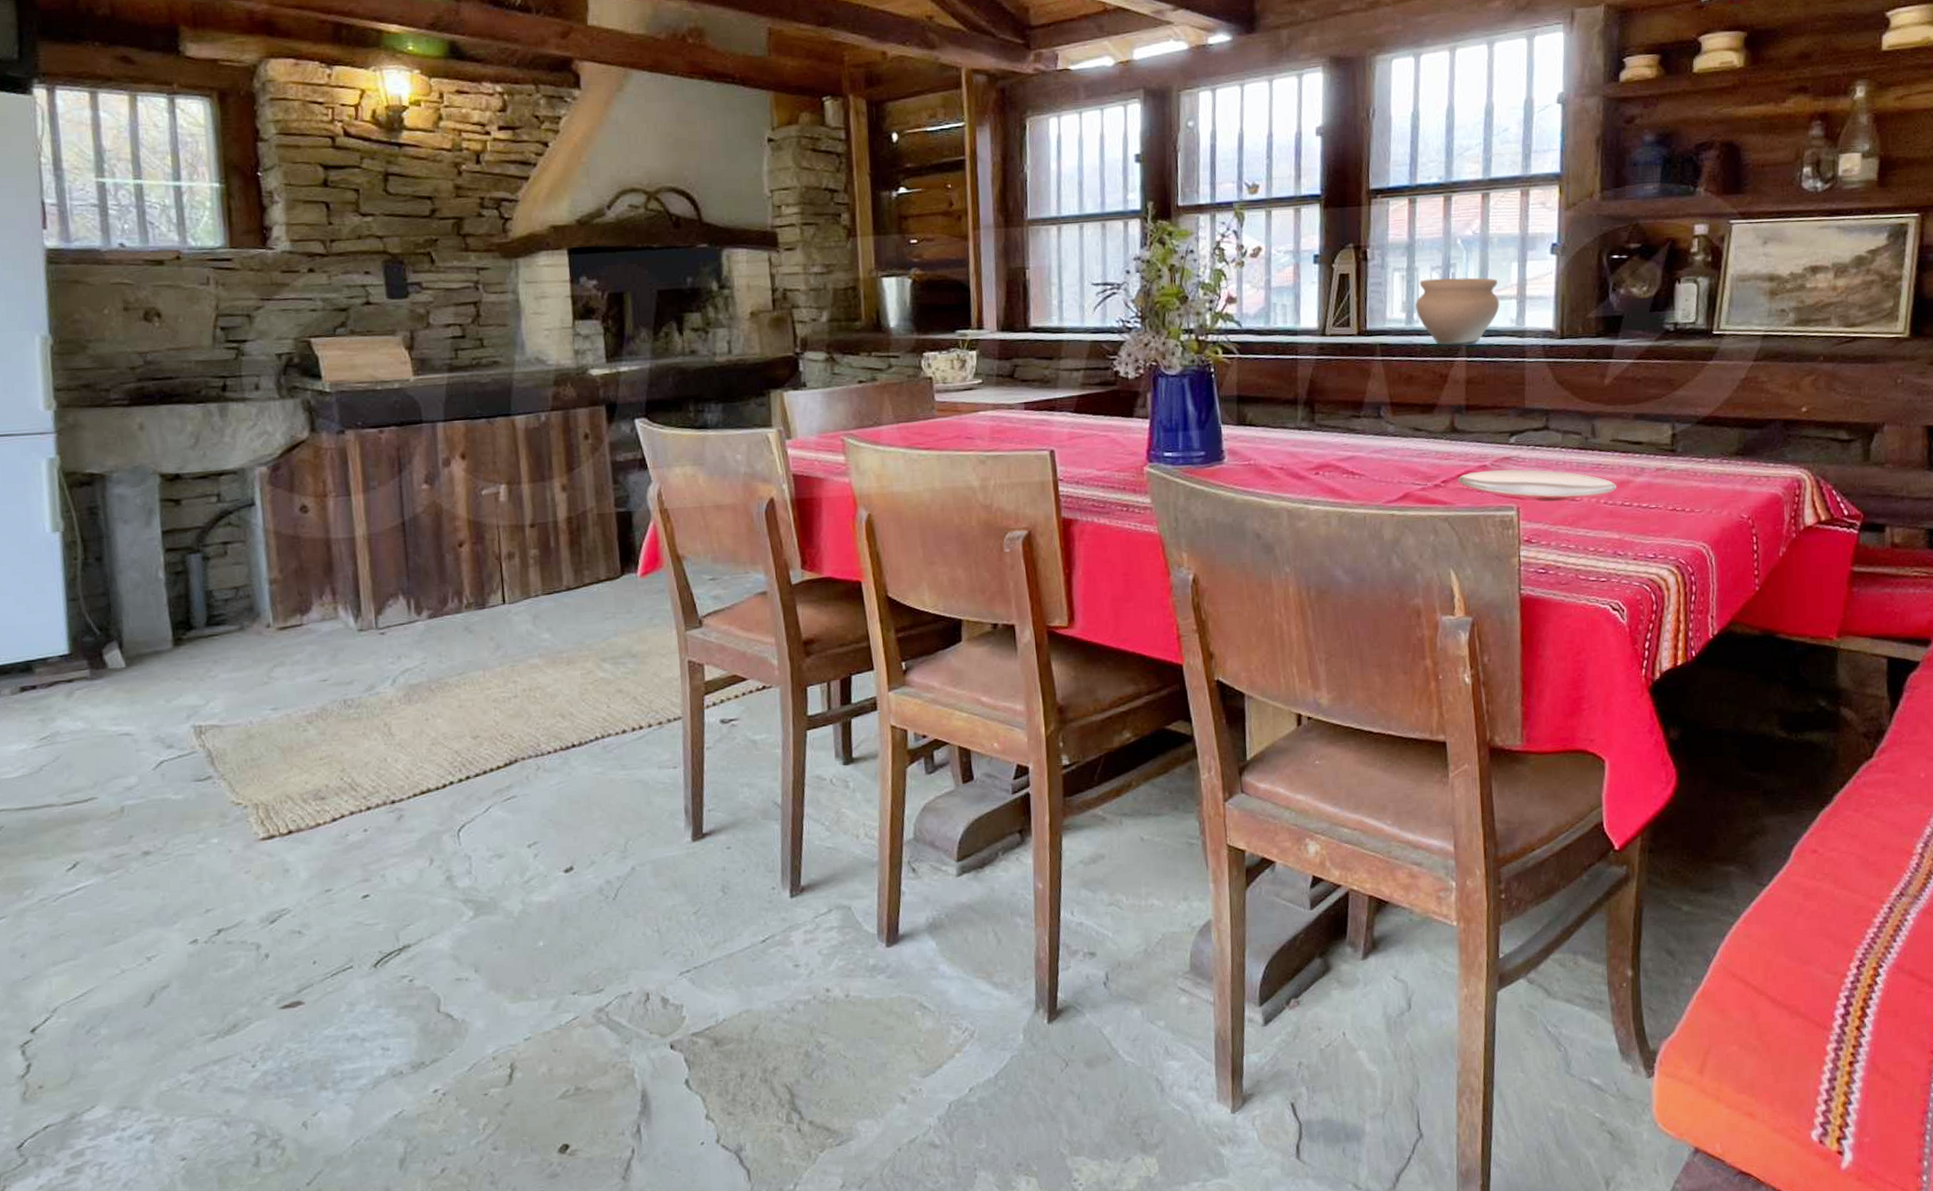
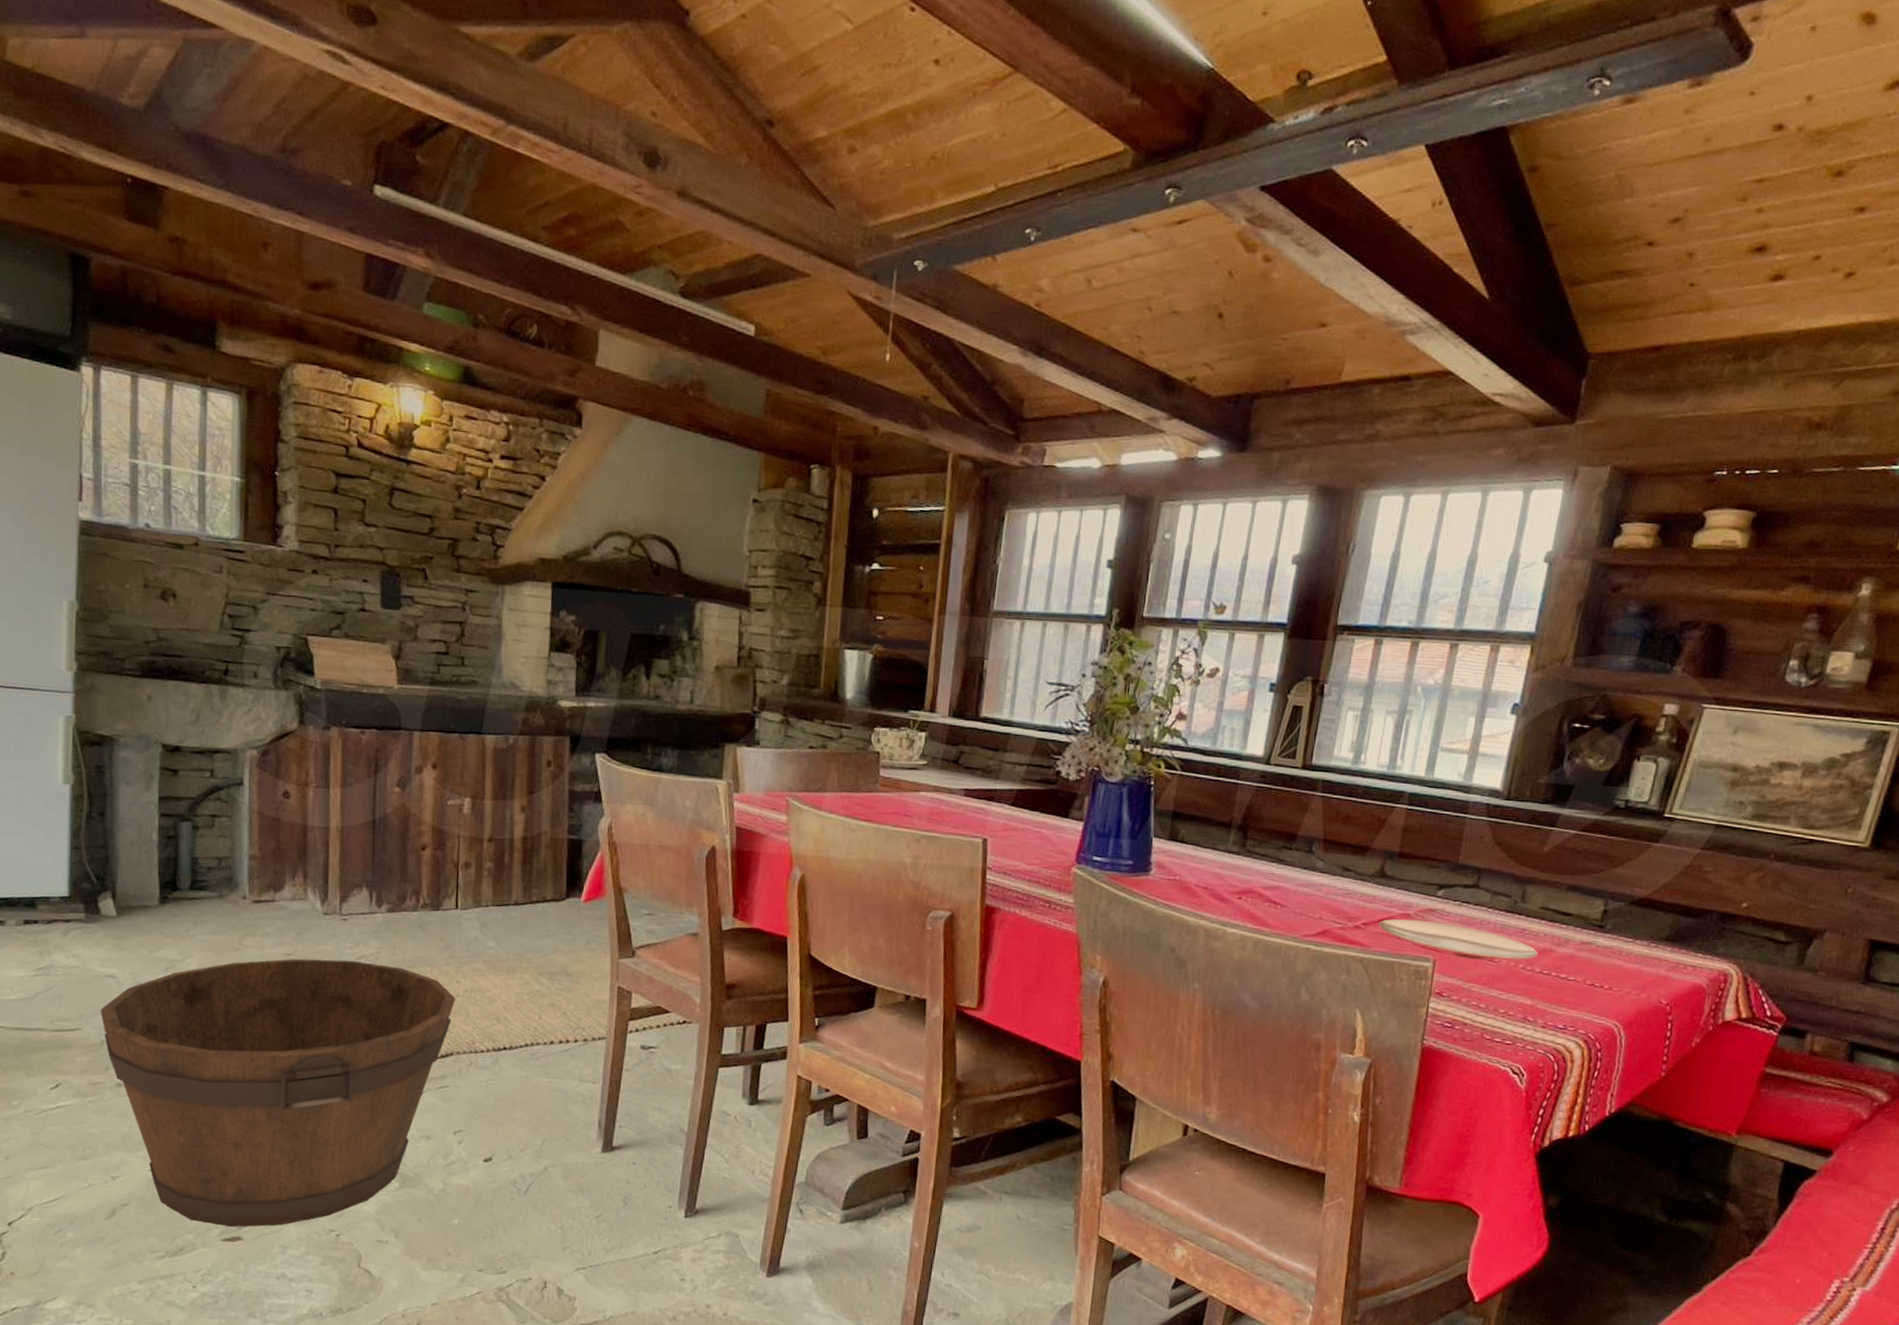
wooden barrel: none [117,676,514,992] -> present [100,958,456,1227]
ceramic pot: present [1416,277,1500,348] -> none [1364,722,1452,795]

